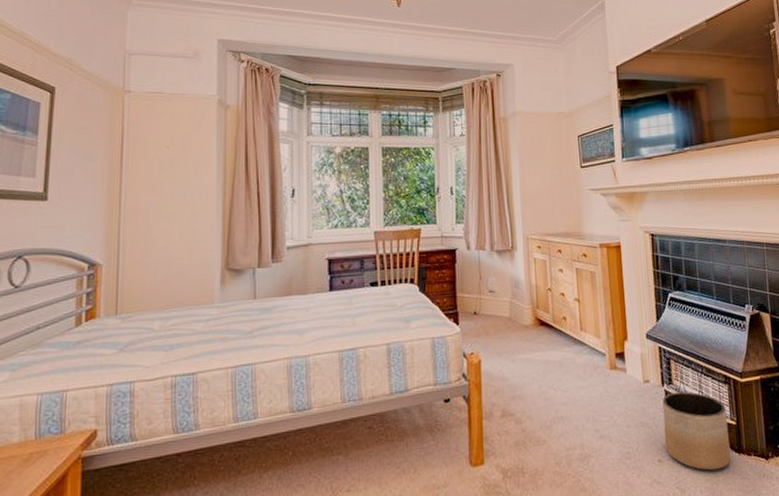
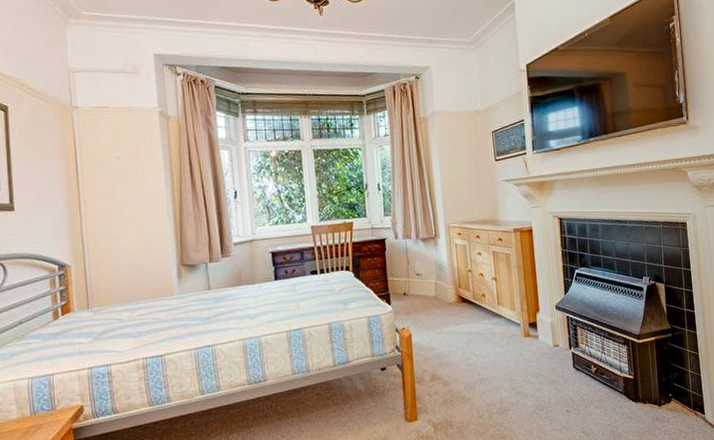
planter: present [662,392,732,471] -> none [570,353,629,417]

